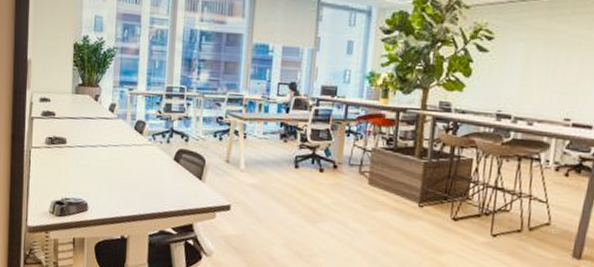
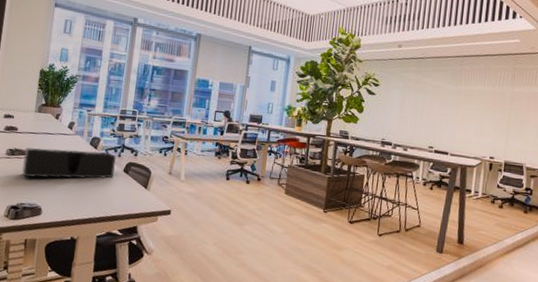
desk organizer: none [64,135,164,170] -> present [22,147,116,179]

